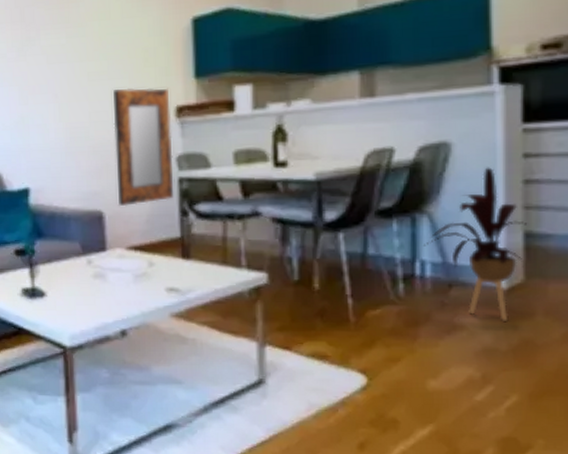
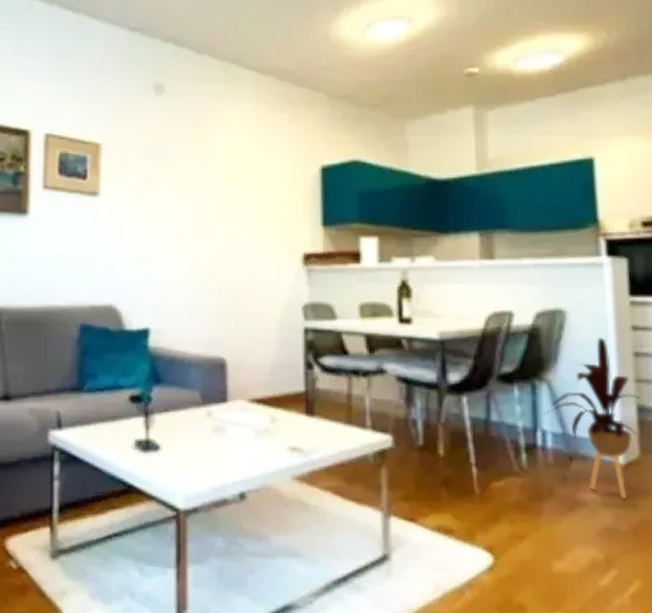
home mirror: present [113,88,174,207] -> none [240,231,299,355]

